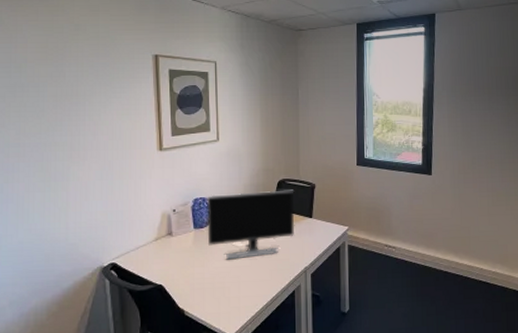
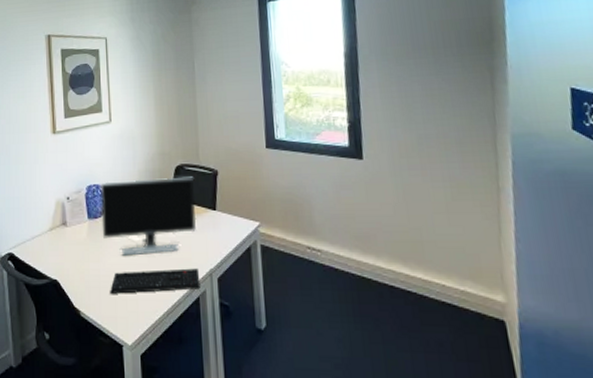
keyboard: none [214,267,296,293] -> present [110,268,201,294]

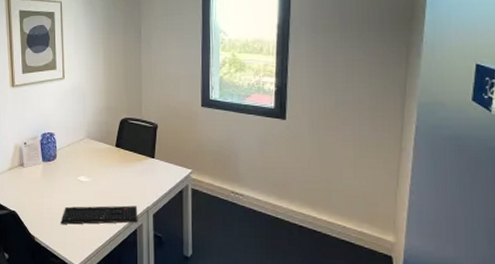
monitor: present [99,176,197,256] -> none [53,128,137,194]

